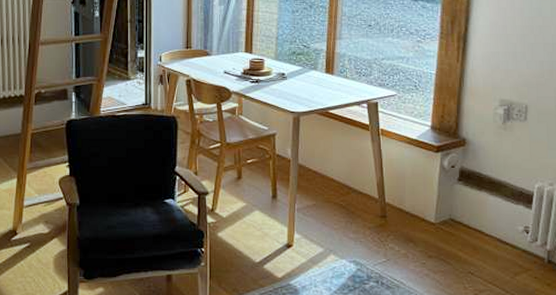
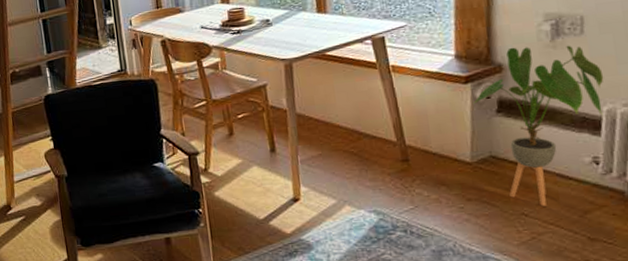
house plant: none [441,125,538,267] -> present [473,45,604,206]

